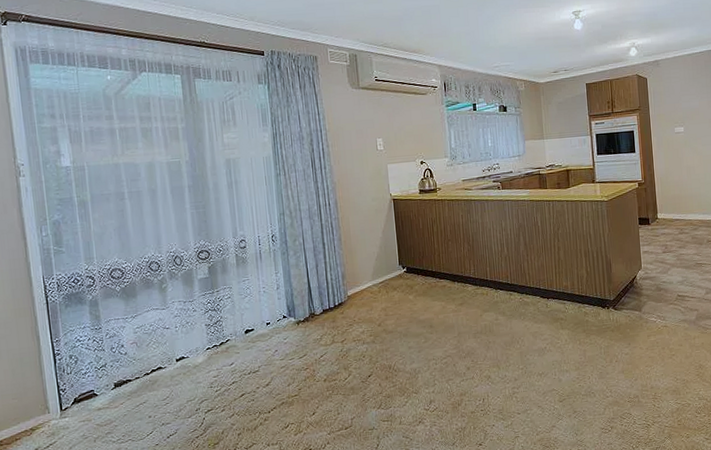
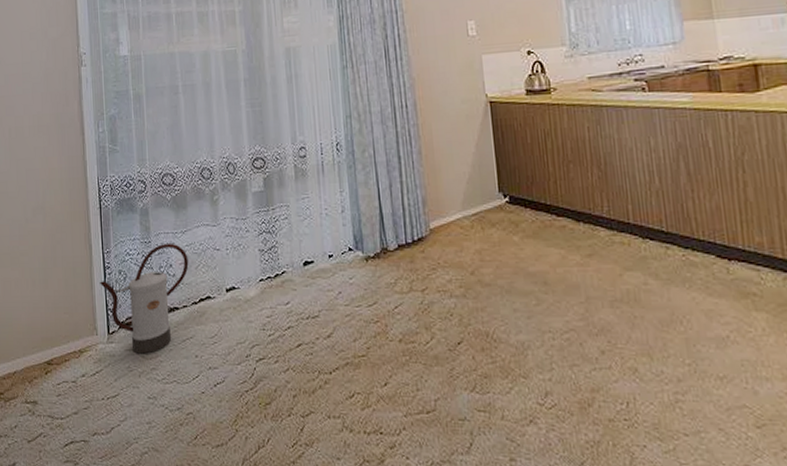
watering can: none [50,327,140,423] -> present [100,242,189,354]

